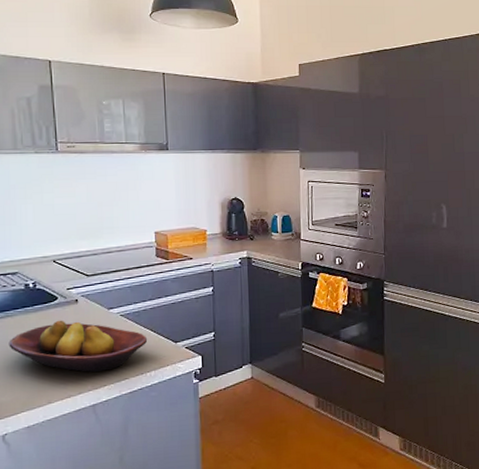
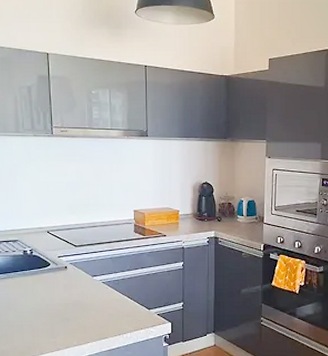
fruit bowl: present [8,320,148,372] -> none [9,283,125,330]

